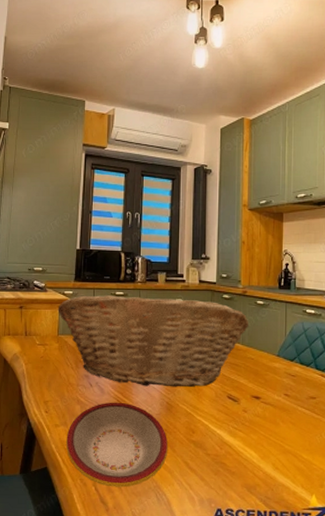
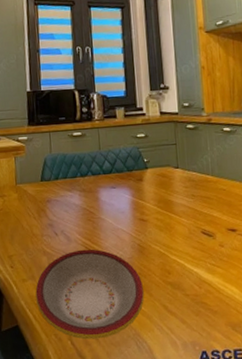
fruit basket: present [58,295,249,388] -> none [13,133,218,230]

